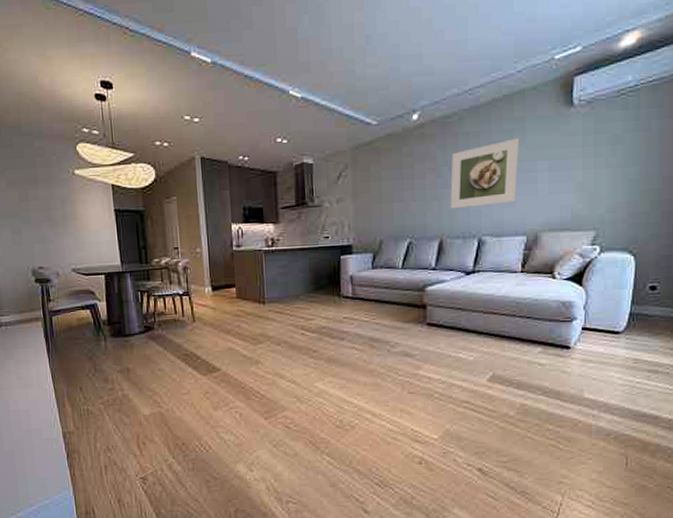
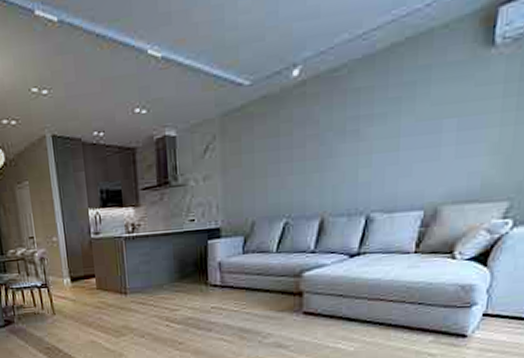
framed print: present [450,138,520,209] -> none [334,92,424,183]

